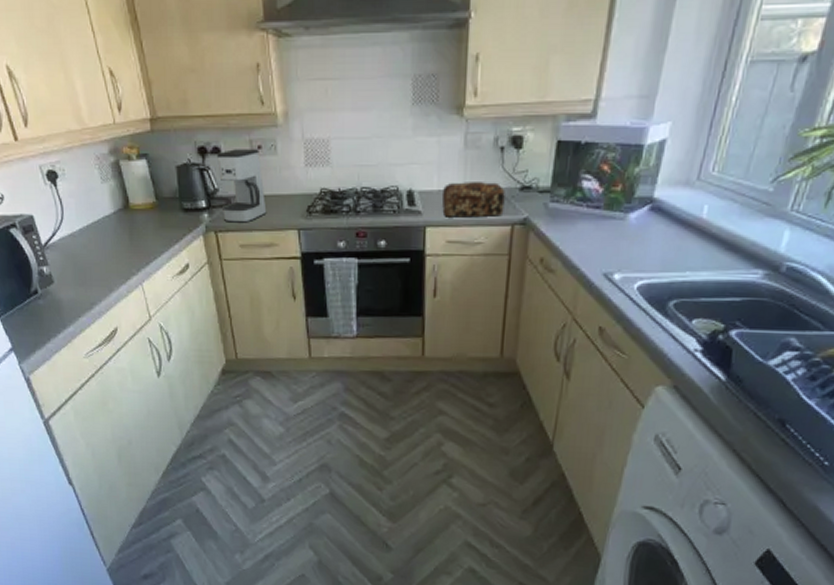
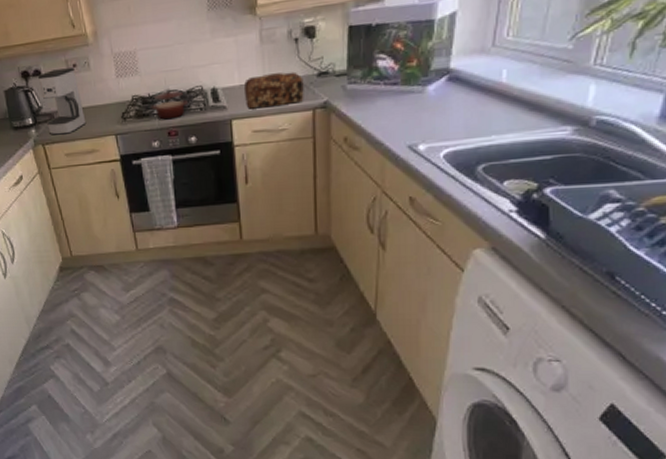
saucepan: none [340,185,382,219] -> present [151,89,189,120]

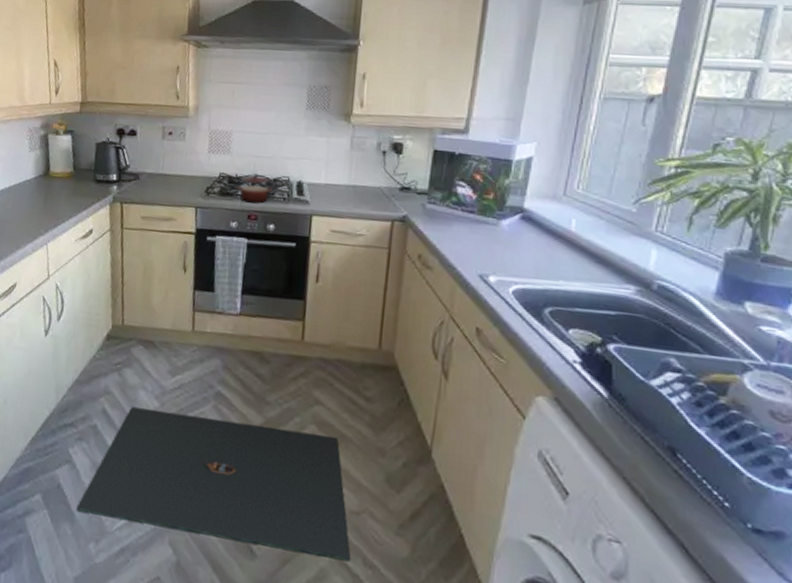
coffee maker: present [38,67,87,135] -> none [130,133,170,197]
floor mat: none [68,317,313,415] -> present [76,407,351,562]
bread loaf: present [243,71,304,109] -> none [328,178,386,212]

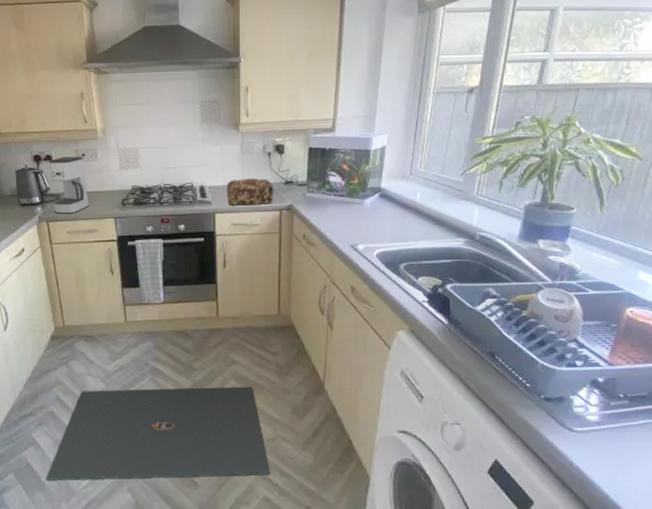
coffee maker: none [130,133,170,197] -> present [49,157,90,214]
saucepan: present [236,173,274,204] -> none [148,183,181,209]
bread loaf: none [328,178,386,212] -> present [226,179,274,206]

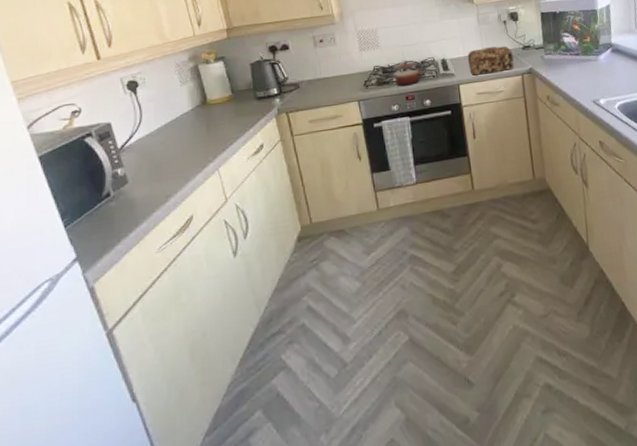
floor mat: present [46,386,271,480] -> none [300,260,549,411]
coffee maker: present [49,157,90,214] -> none [286,43,331,104]
saucepan: none [148,183,181,209] -> present [390,60,423,87]

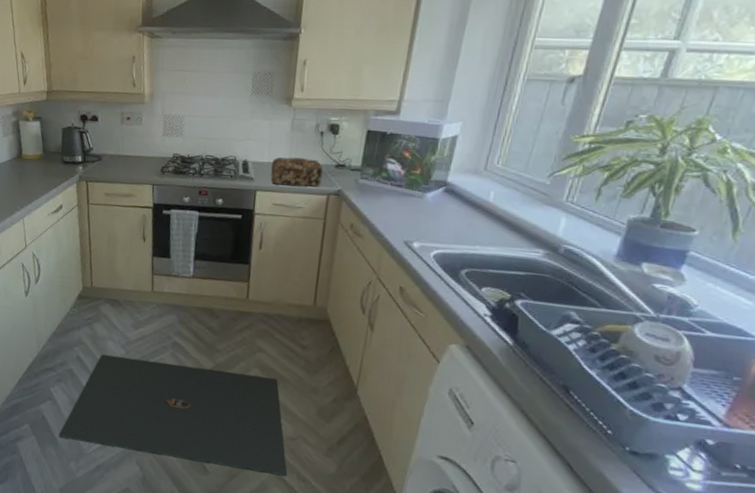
floor mat: none [300,260,549,411] -> present [58,354,288,477]
saucepan: present [390,60,423,87] -> none [188,154,222,181]

